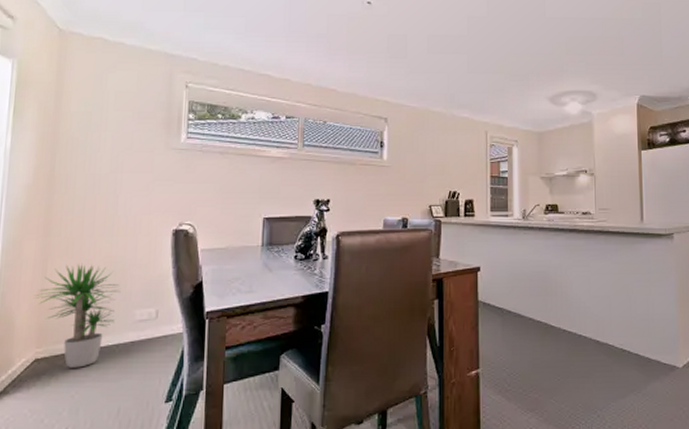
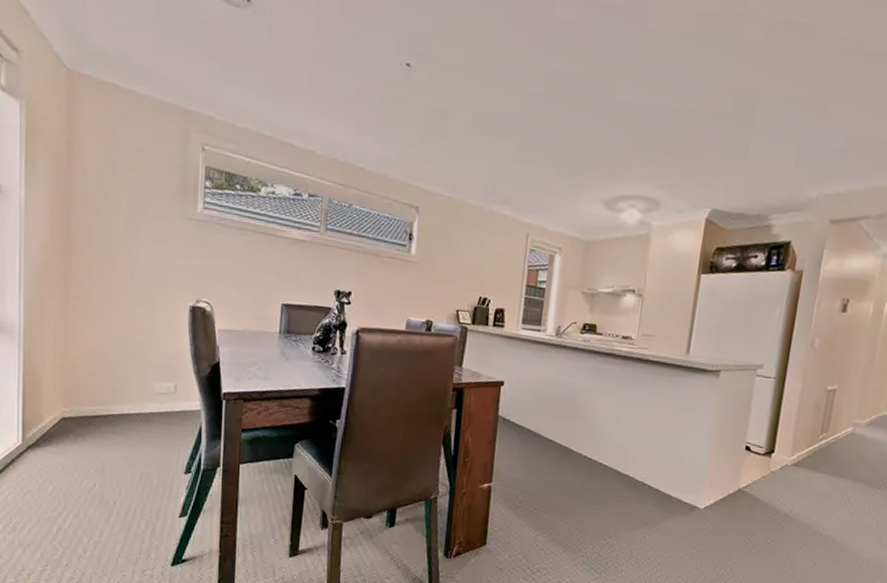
potted plant: present [34,264,121,368] -> none [58,330,140,431]

